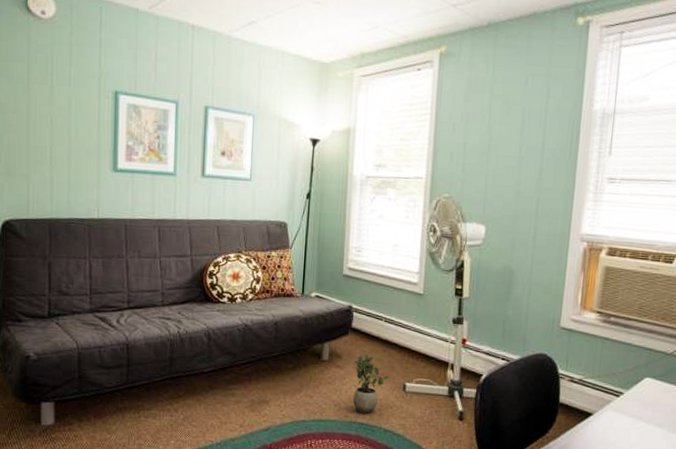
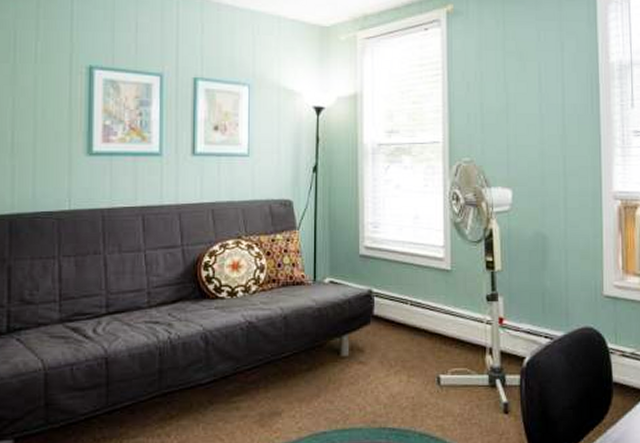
potted plant: present [352,353,389,414] -> none [379,344,421,416]

